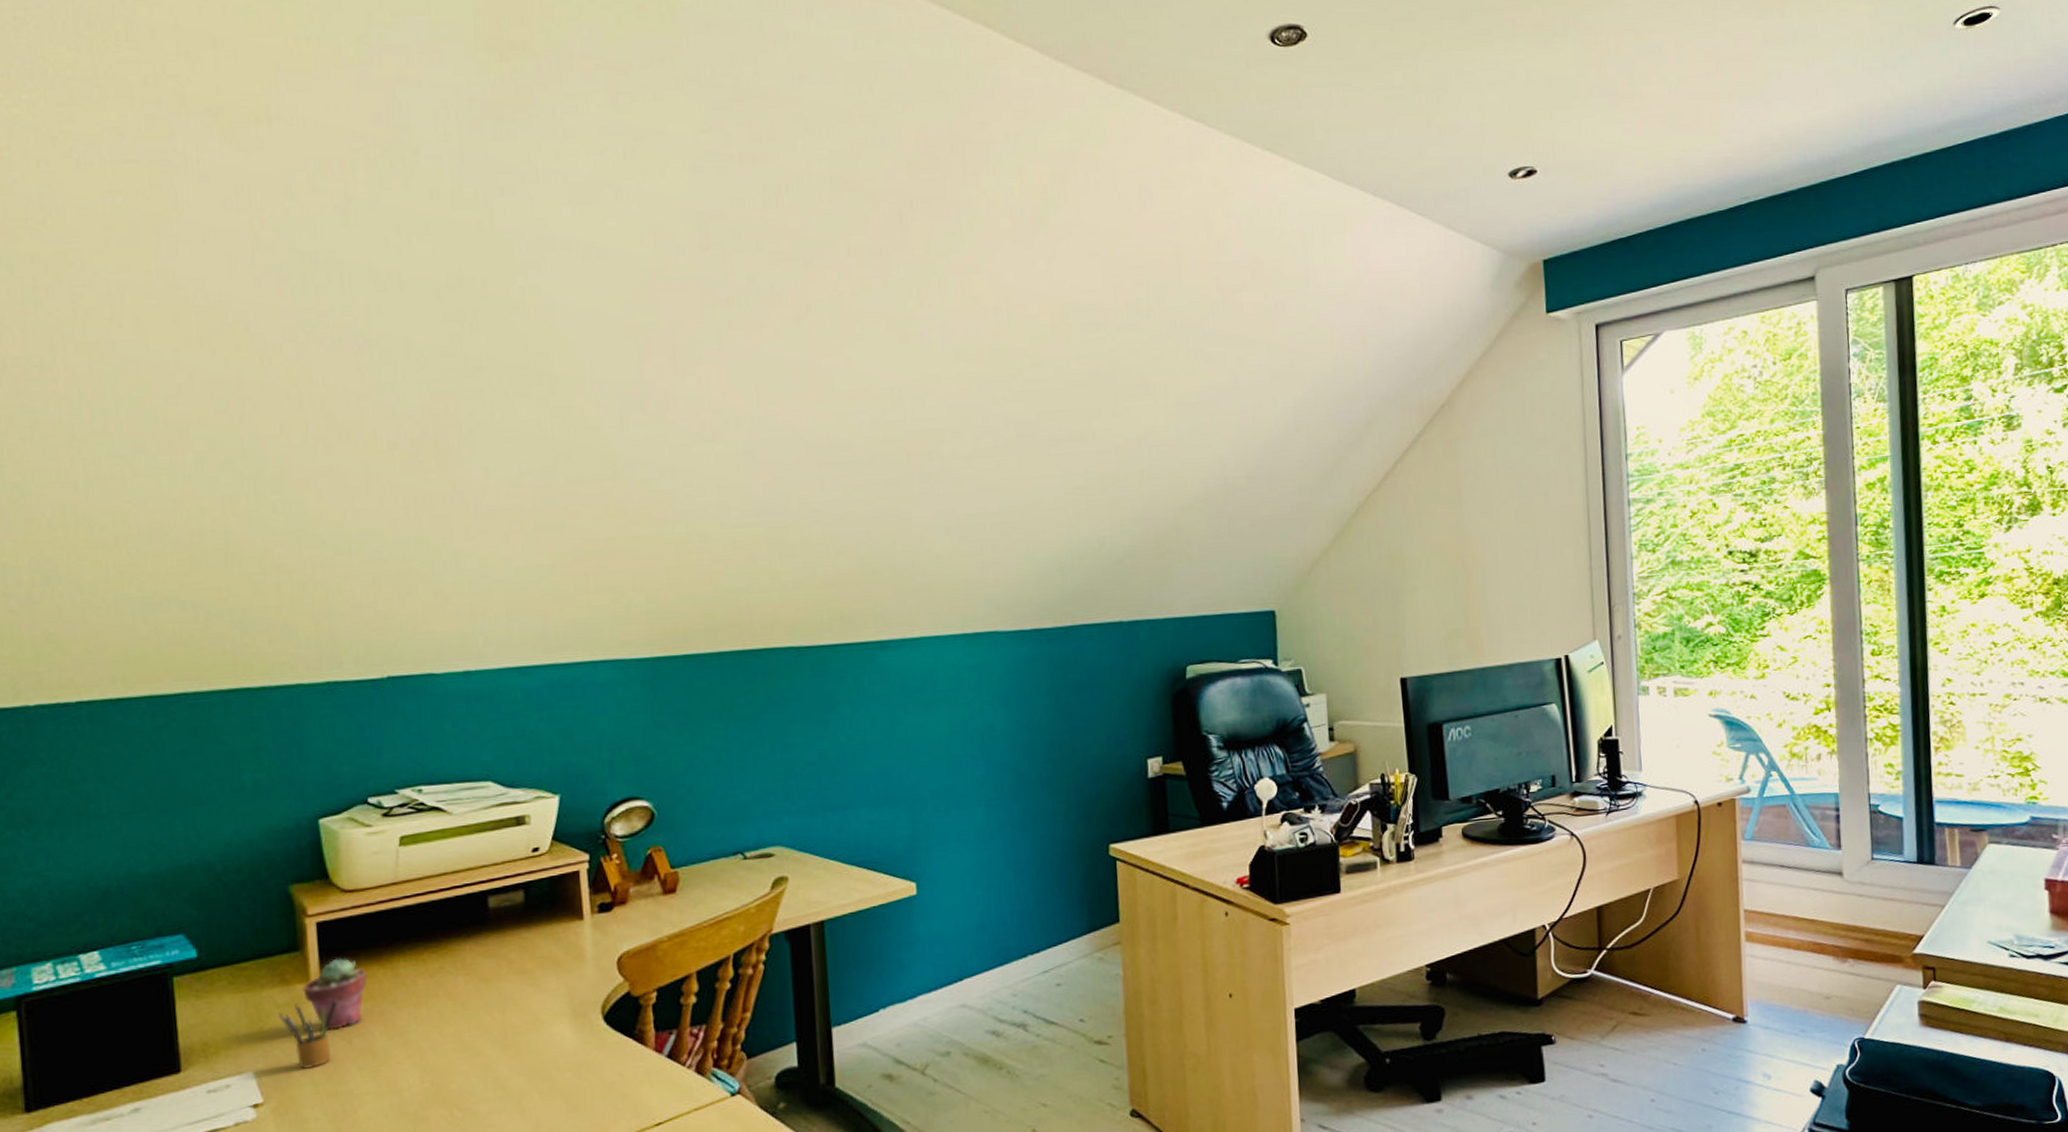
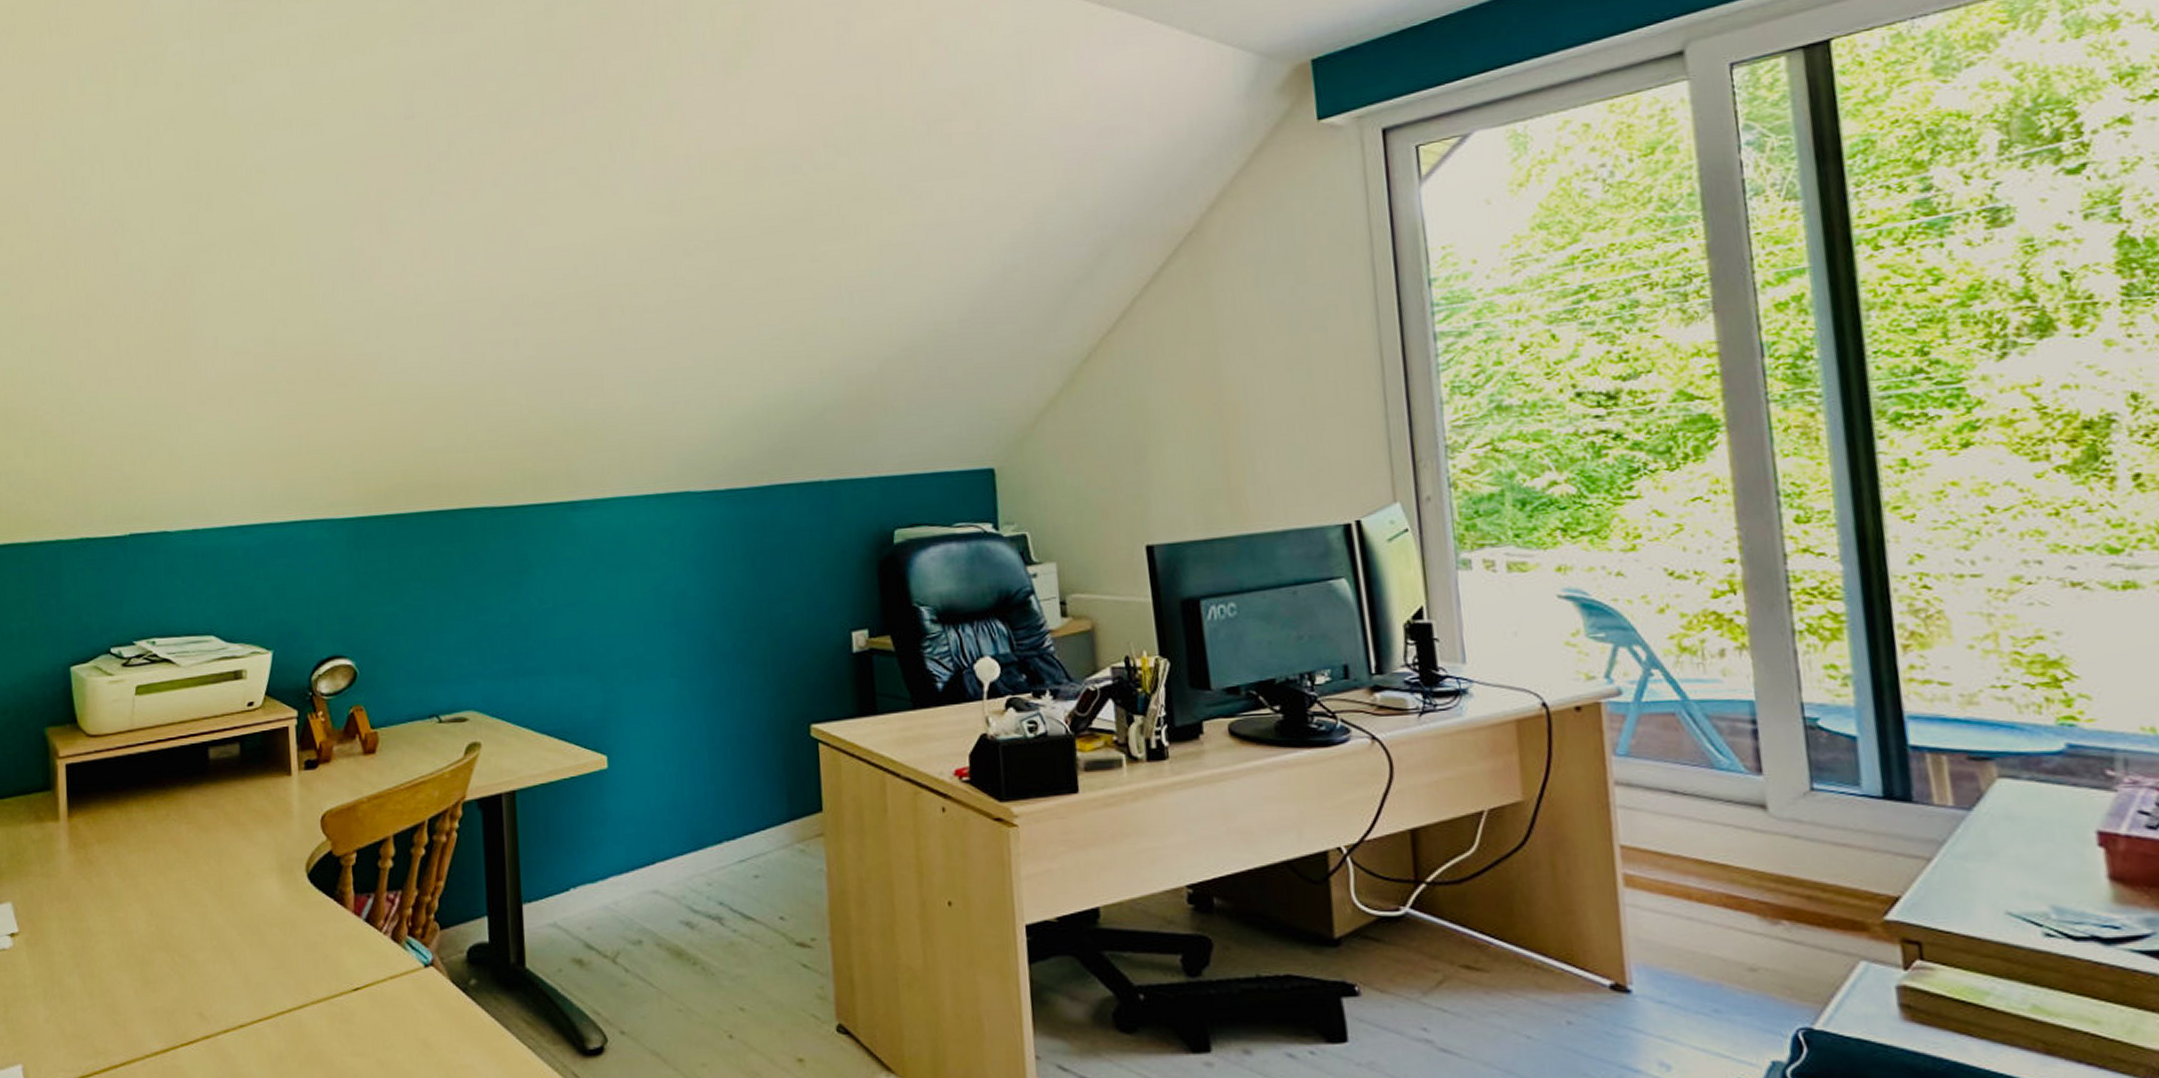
pencil box: present [279,998,337,1070] -> none [33,838,81,904]
potted succulent: present [303,958,367,1031] -> none [53,799,106,868]

